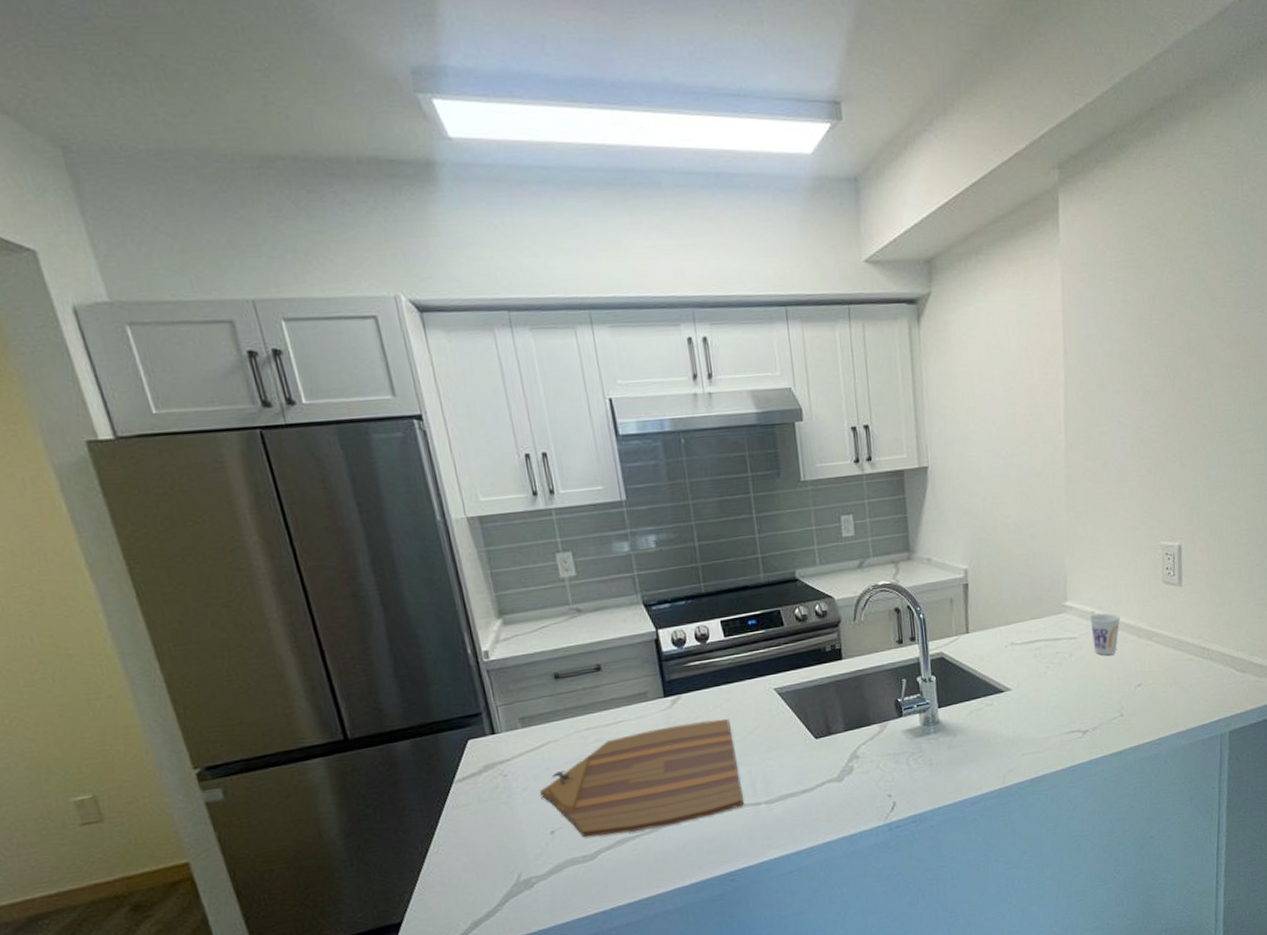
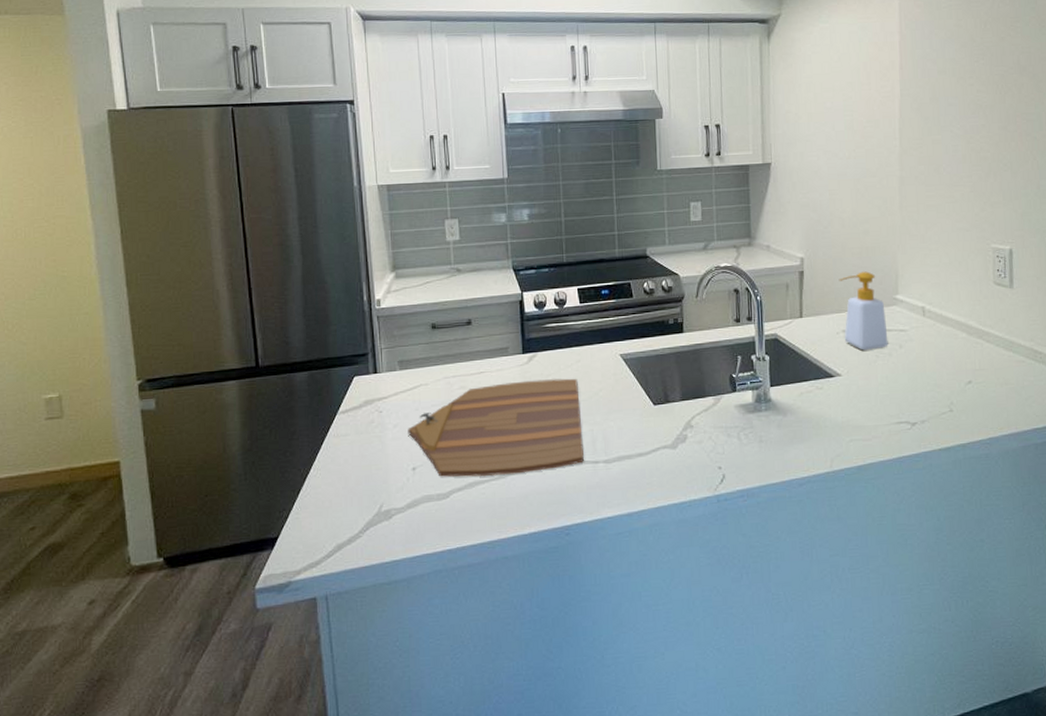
soap bottle: none [1005,579,1058,663] -> present [838,271,888,351]
cup: present [1090,613,1121,656] -> none [920,308,951,350]

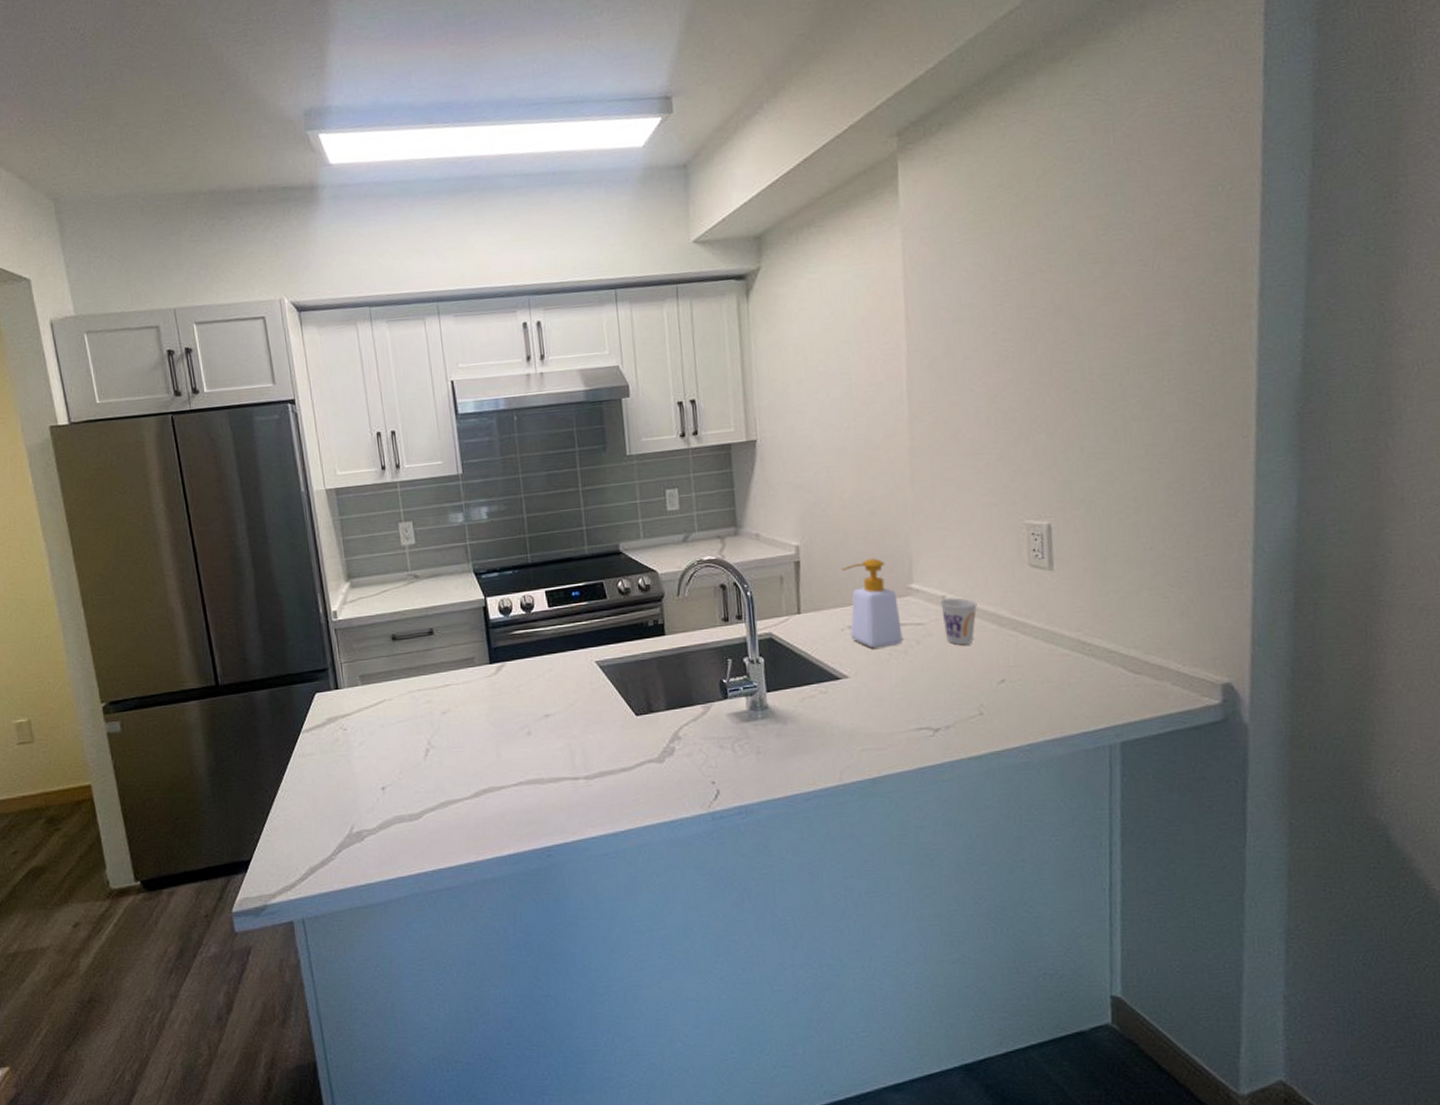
cutting board: present [408,378,584,477] -> none [374,688,562,797]
cup: none [920,308,951,350] -> present [940,597,978,645]

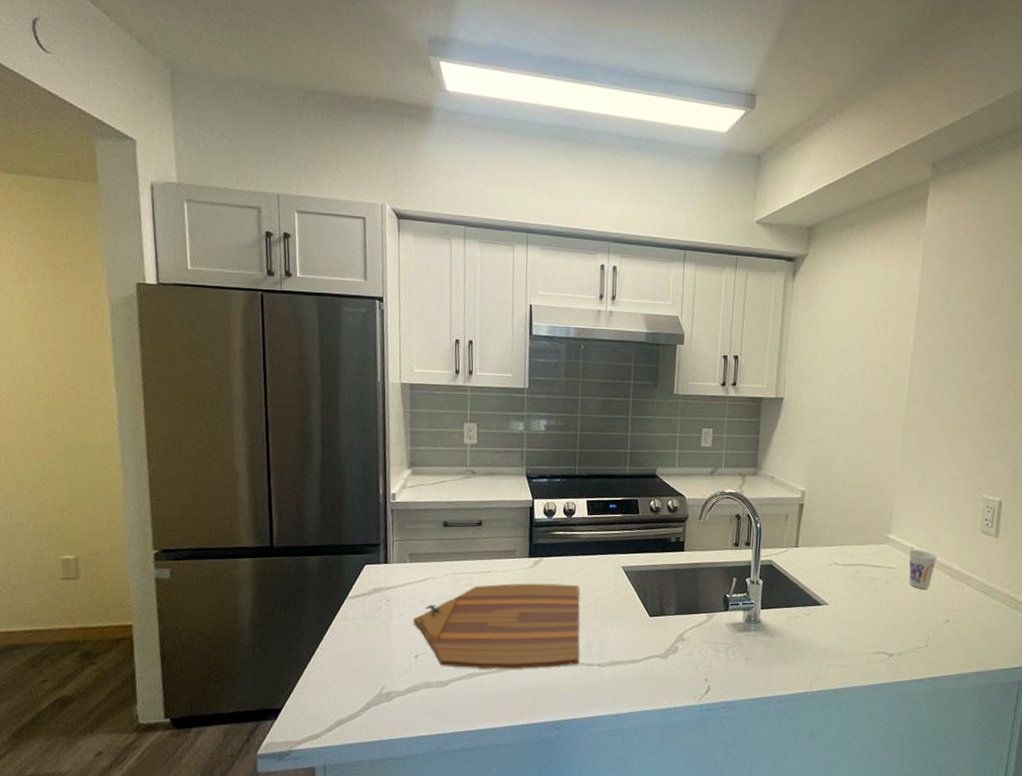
cutting board: none [374,688,562,797] -> present [413,583,580,669]
soap bottle: present [841,558,903,649] -> none [835,509,877,583]

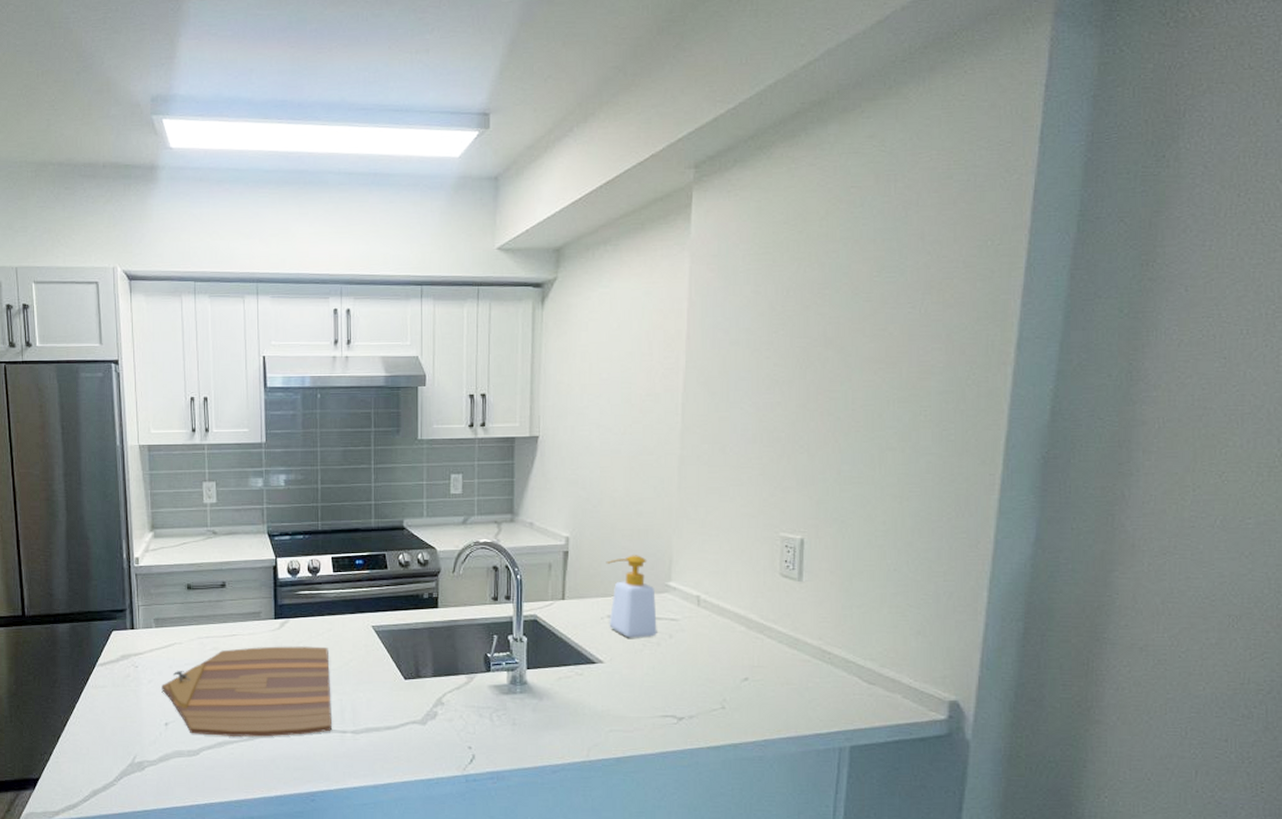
soap bottle: none [835,509,877,583] -> present [606,555,657,638]
cup: present [909,549,937,589] -> none [695,598,729,643]

